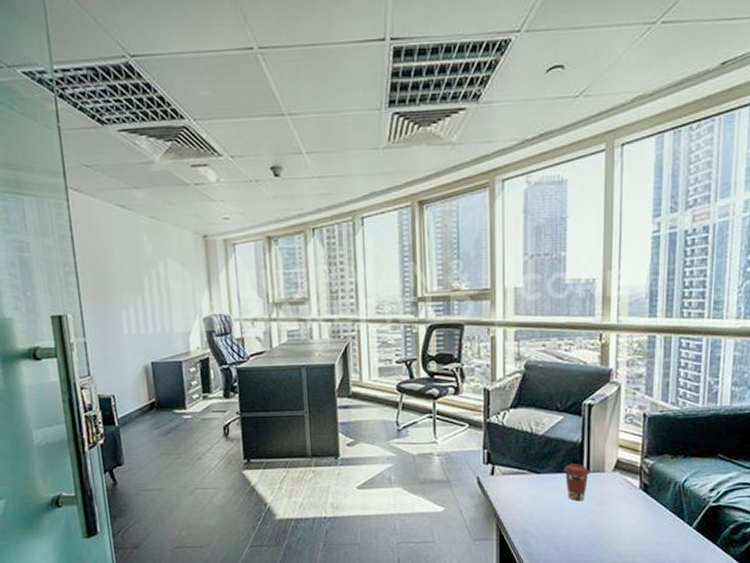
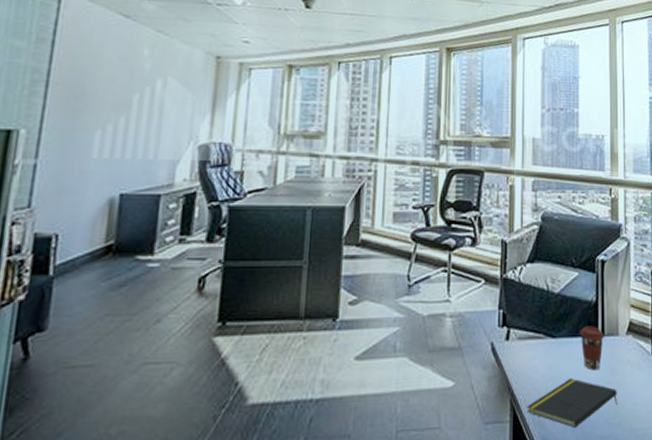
notepad: none [512,507,601,548] -> present [527,378,617,429]

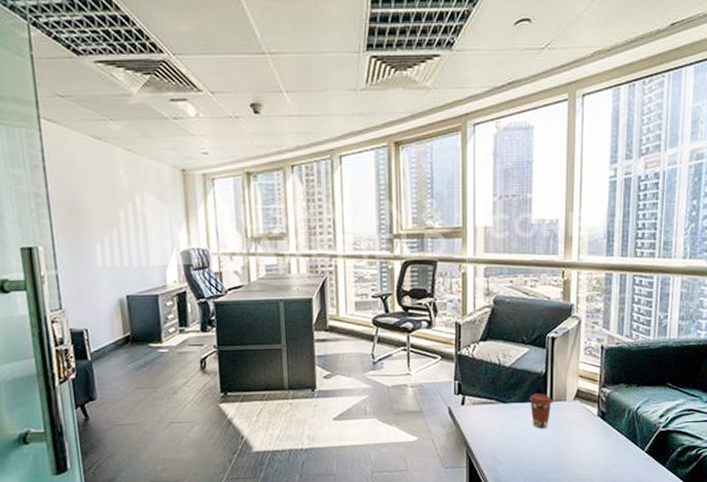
notepad: present [527,378,617,429] -> none [481,435,563,473]

